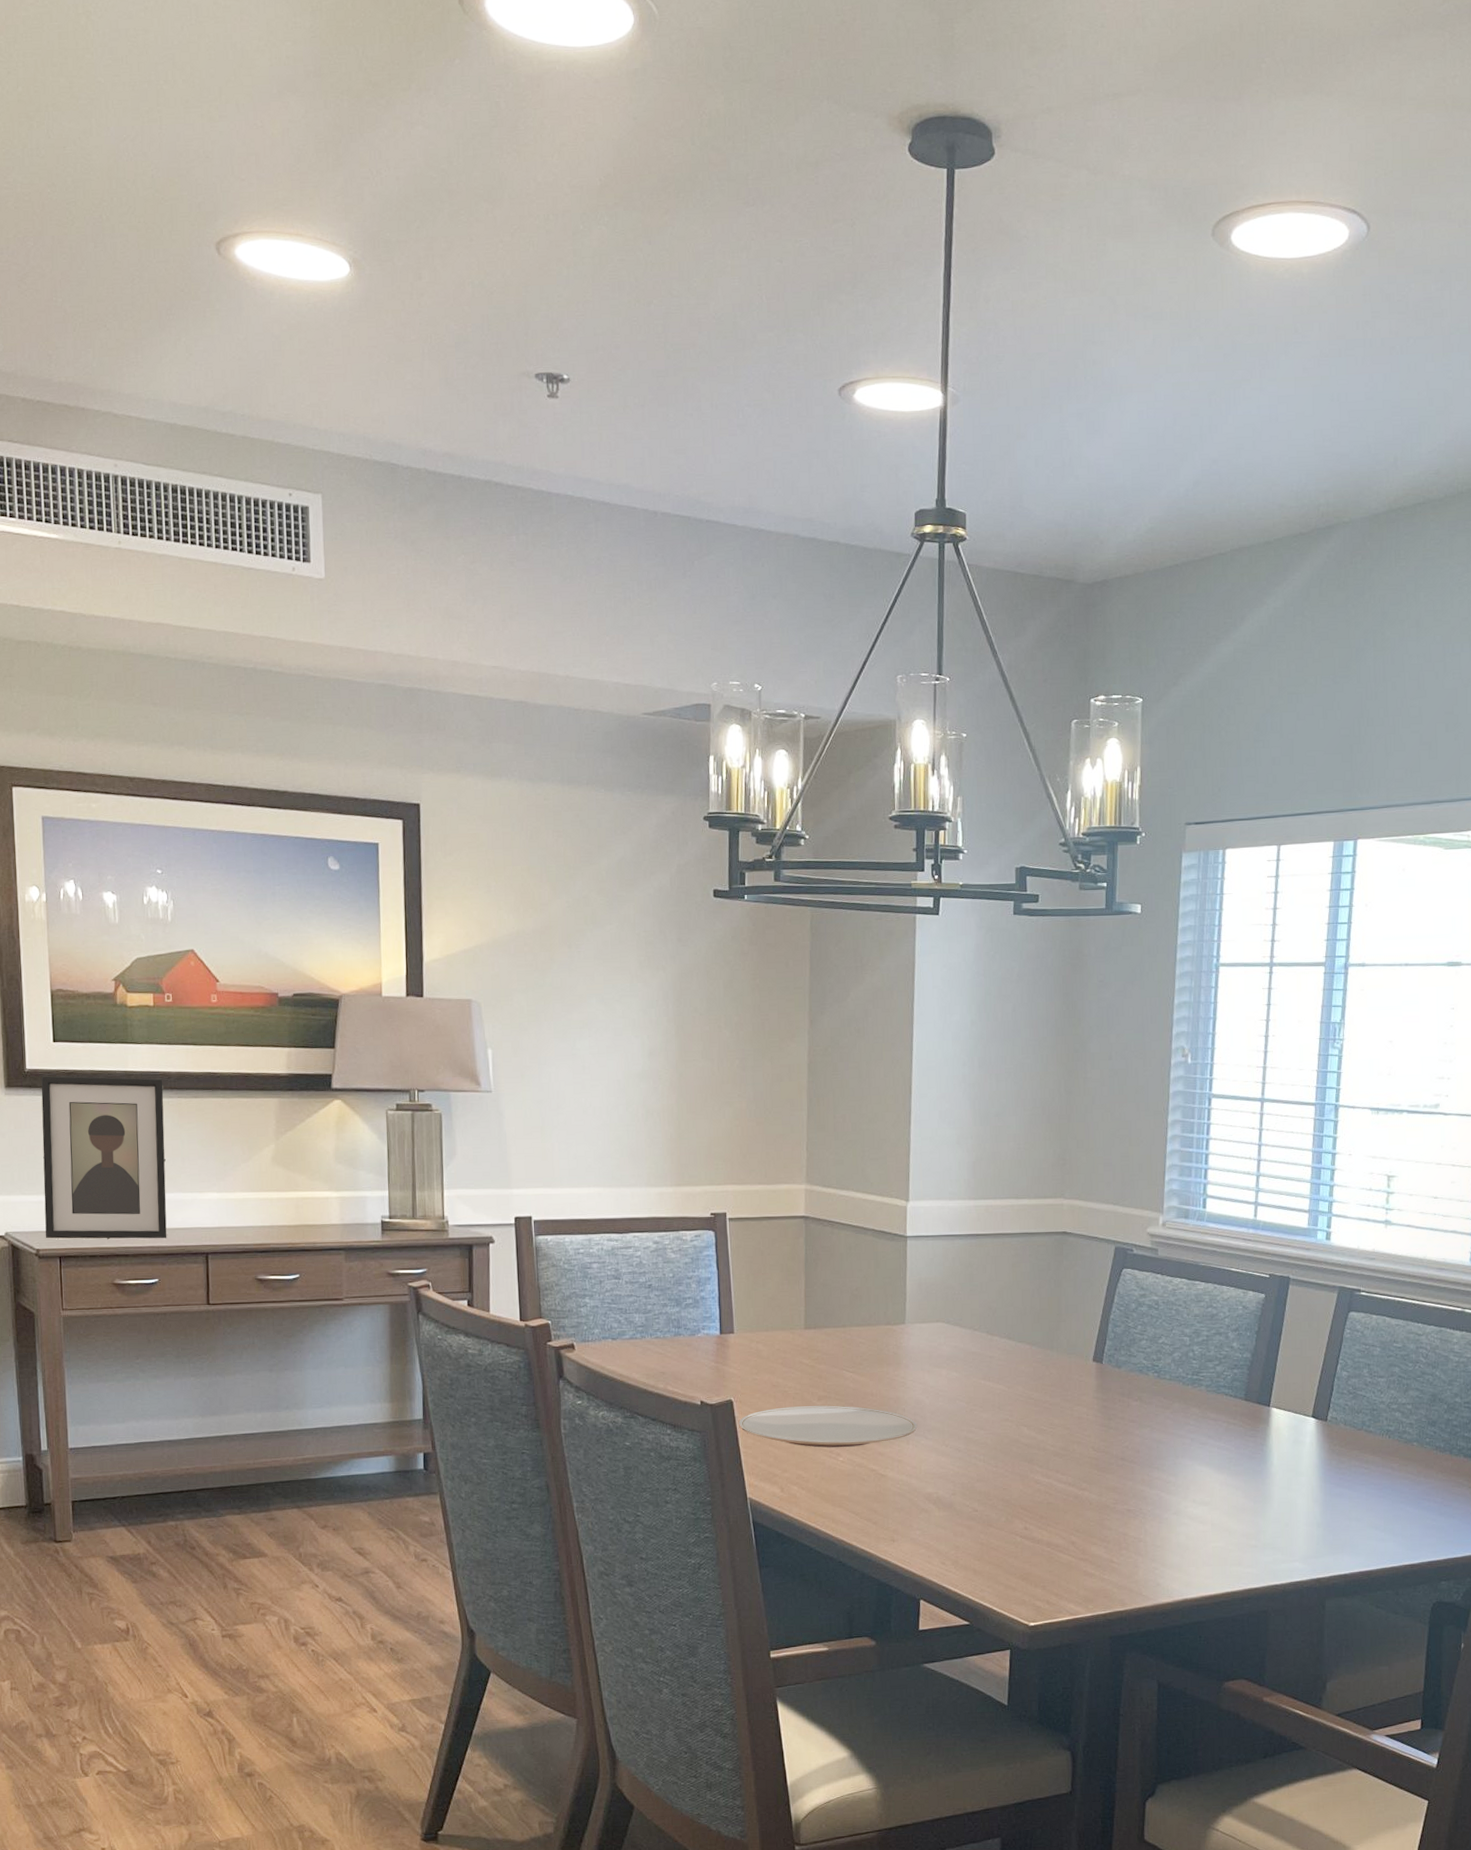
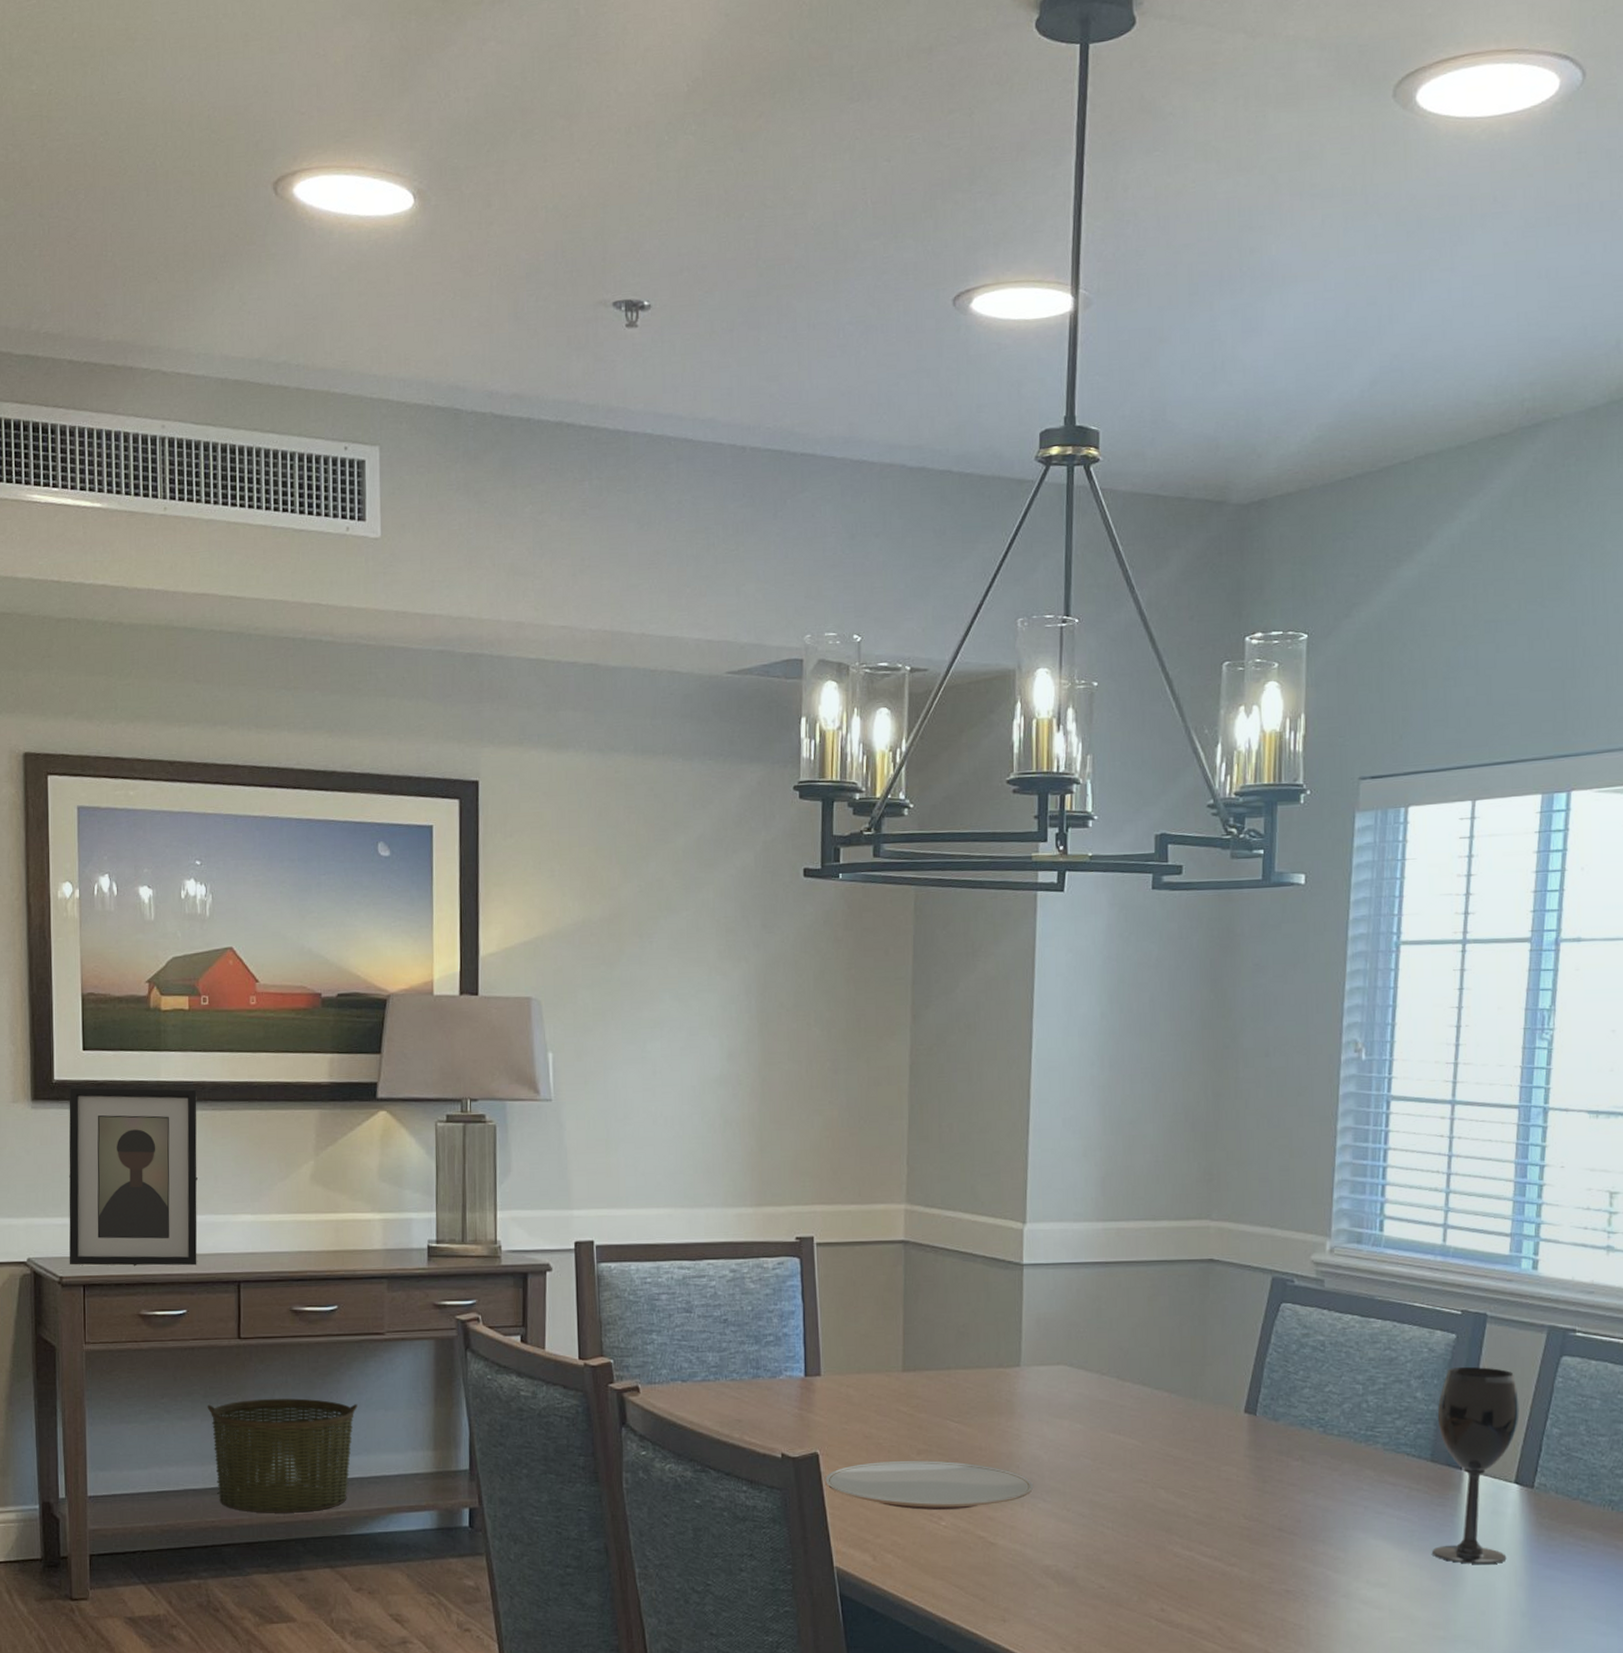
basket: none [180,1358,320,1461] -> present [207,1398,358,1513]
wine glass: none [1246,1321,1316,1485] -> present [1432,1366,1520,1564]

